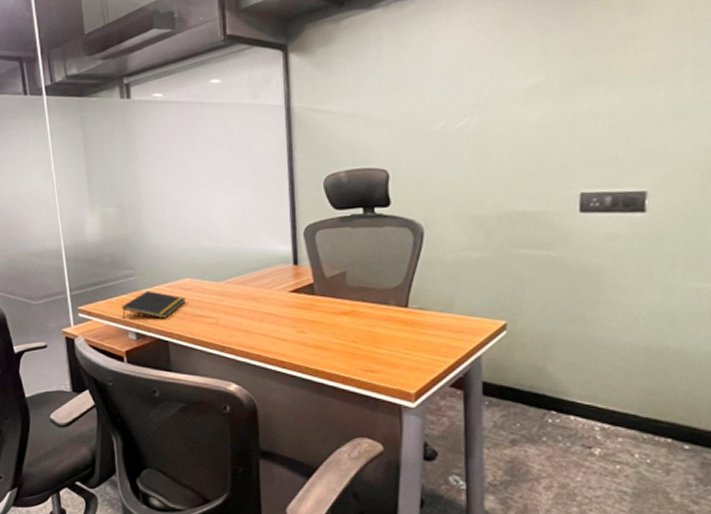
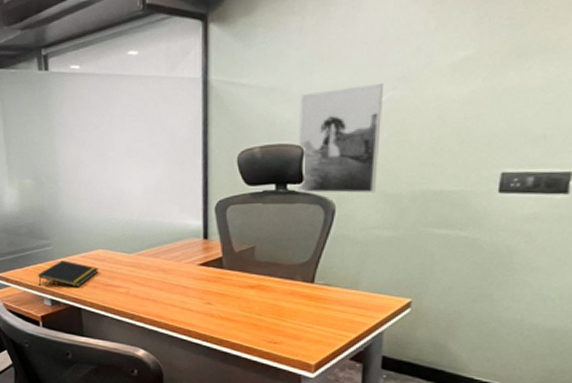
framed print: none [381,109,462,216] -> present [296,84,383,194]

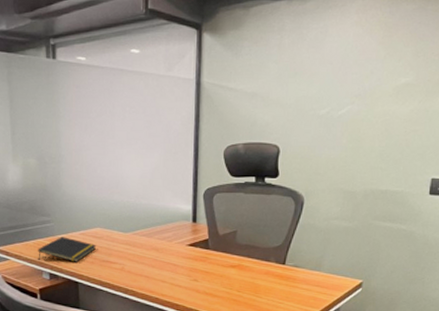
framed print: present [296,84,383,194] -> none [272,98,344,190]

